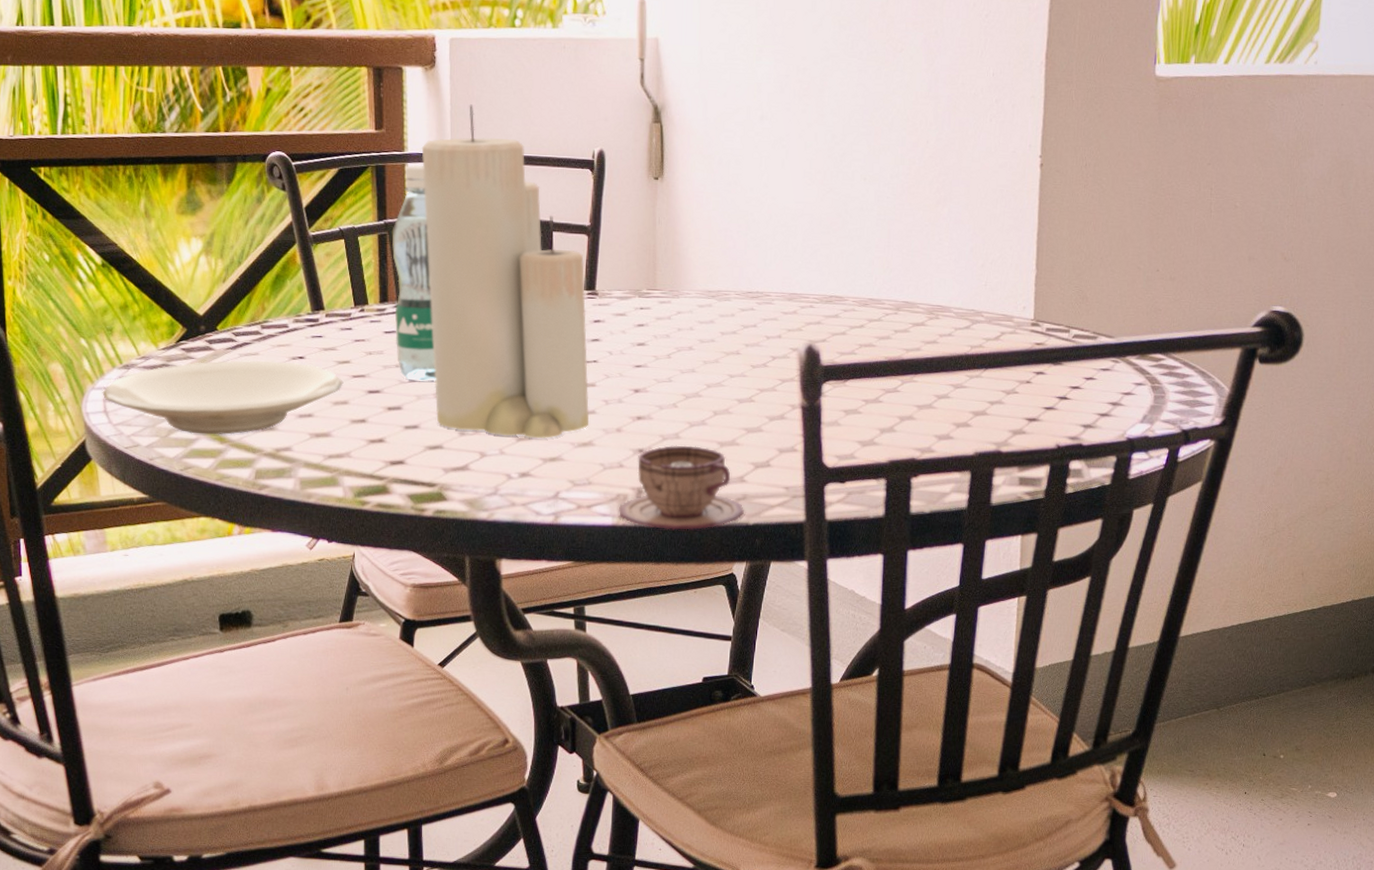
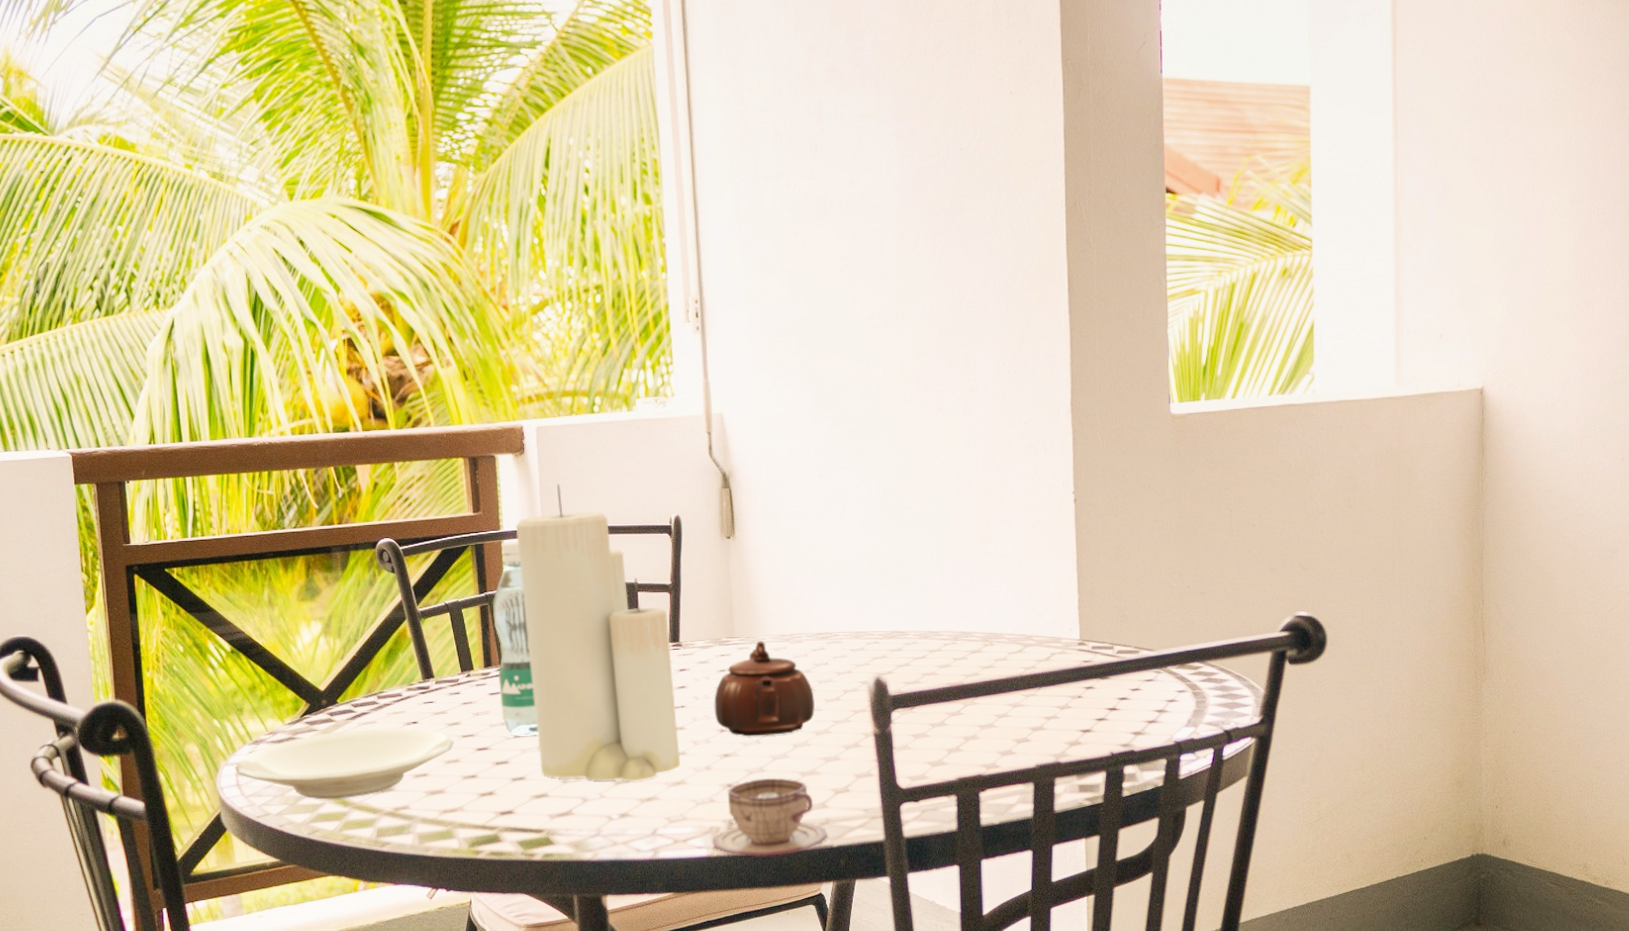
teapot: none [629,295,740,400] -> present [714,641,816,737]

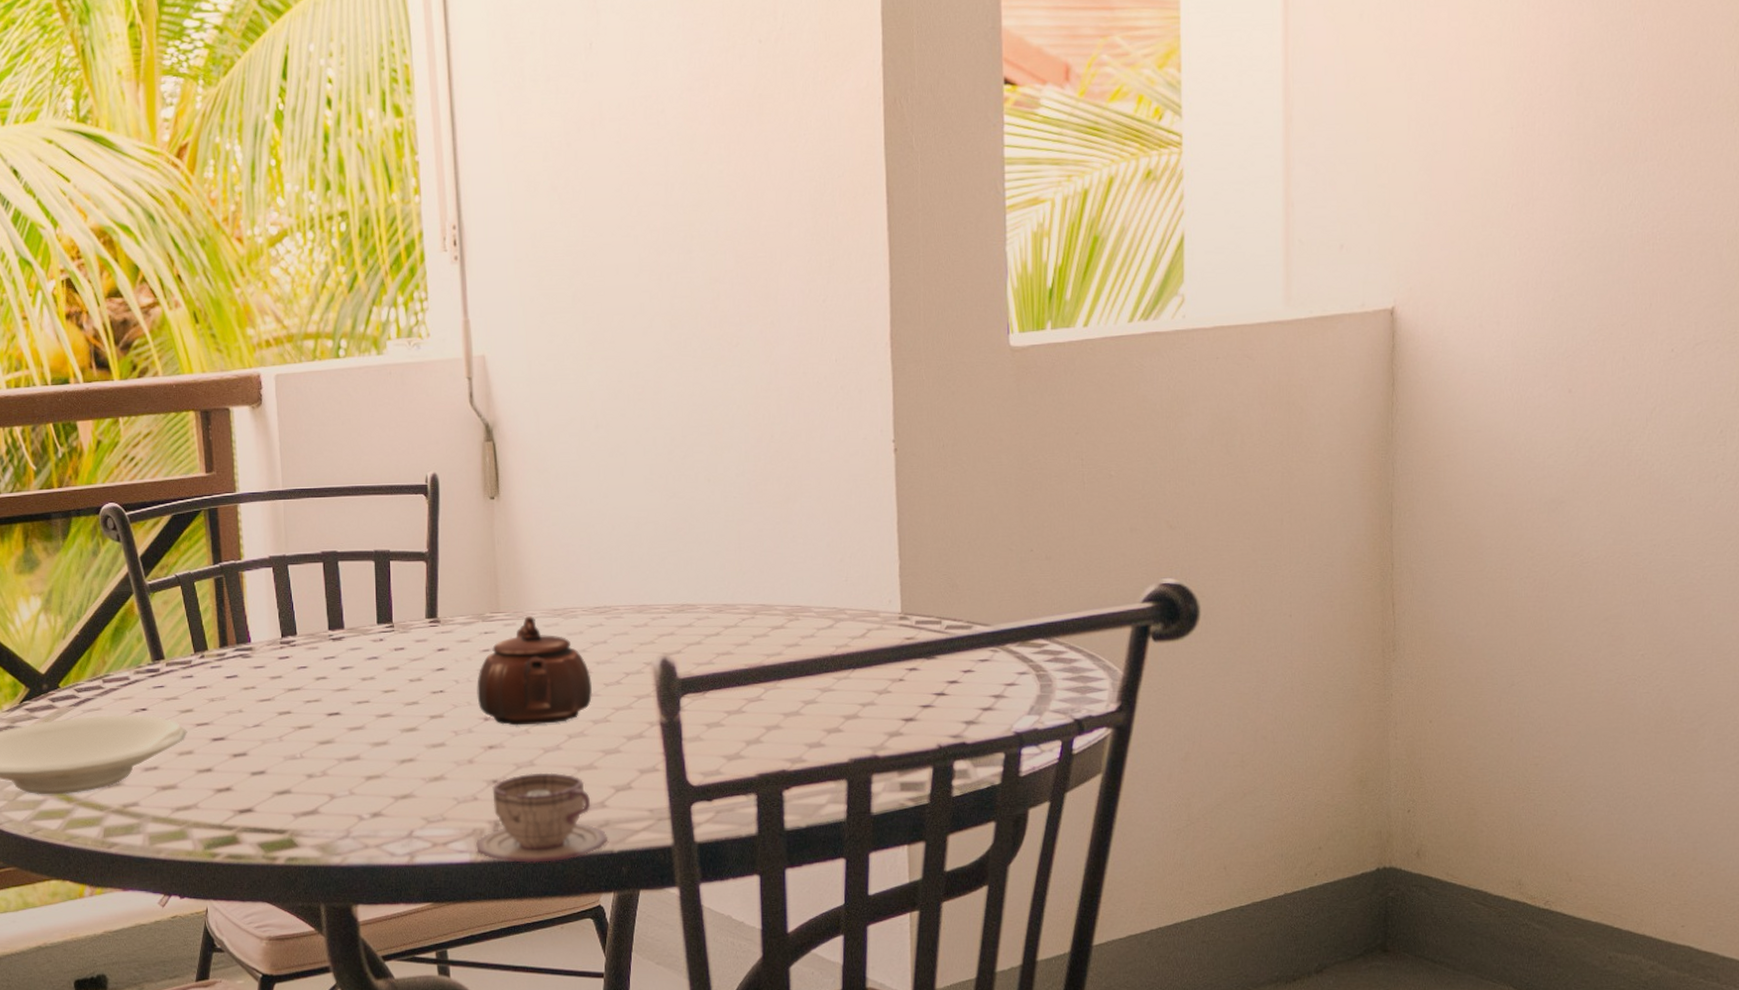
bottle: present [492,541,539,736] -> none [227,504,280,725]
candle: present [515,484,680,782] -> none [253,439,439,777]

